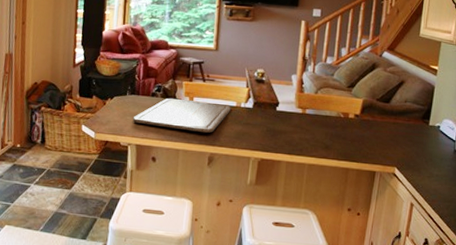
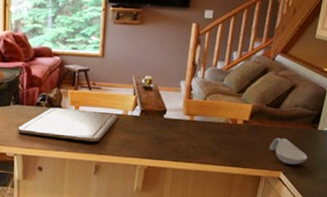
spoon rest: none [381,132,421,161] -> present [268,137,308,165]

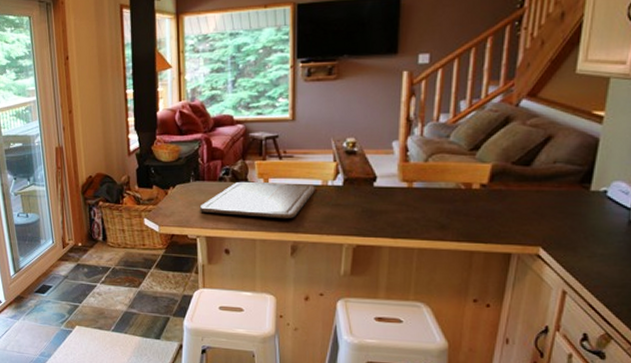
spoon rest: present [268,137,308,165] -> none [519,203,578,237]

